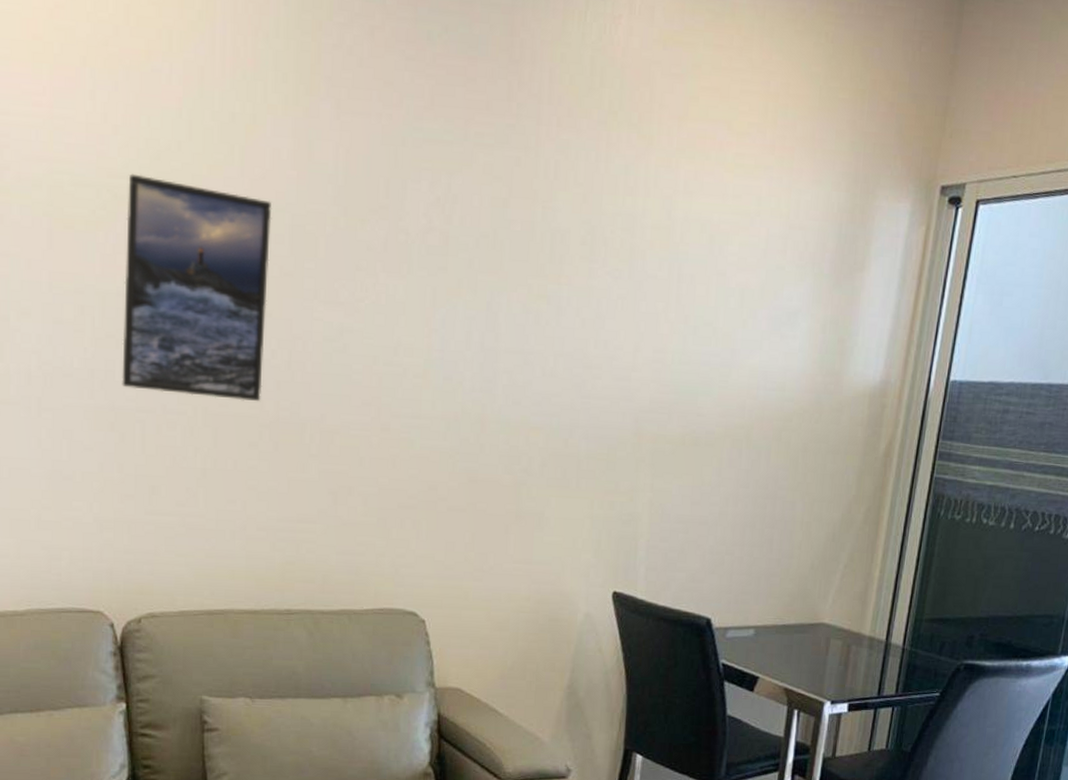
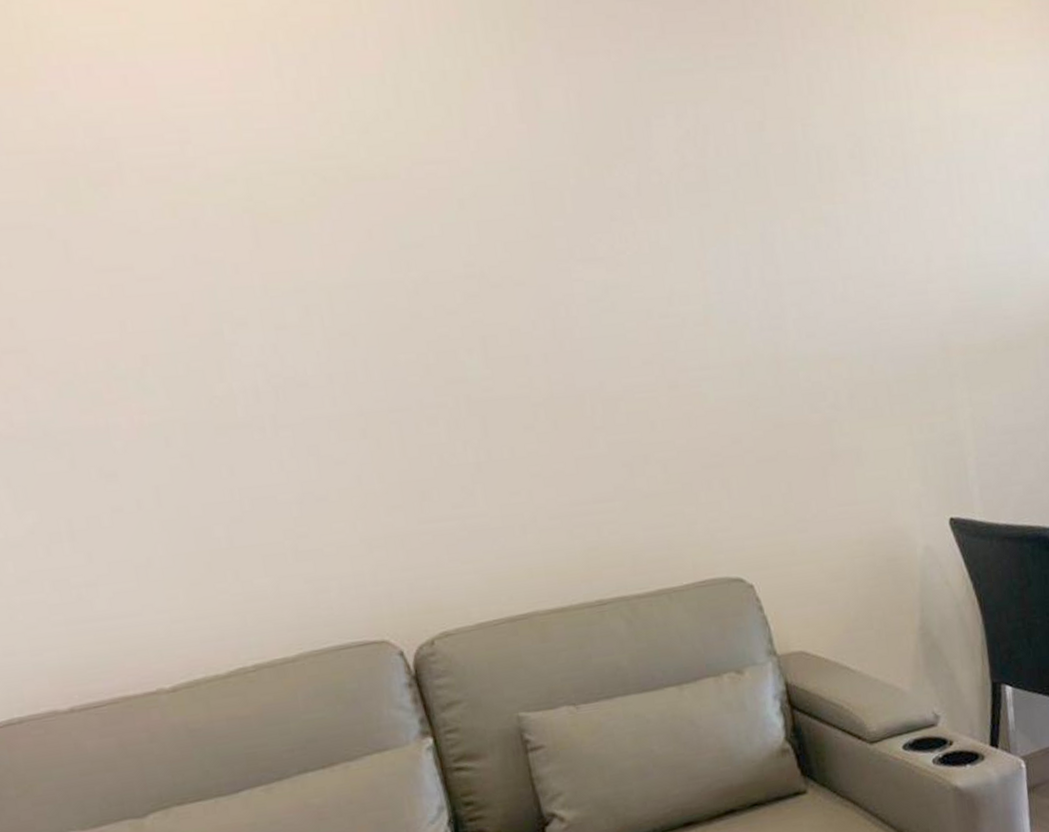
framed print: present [122,173,272,402] -> none [336,151,529,388]

